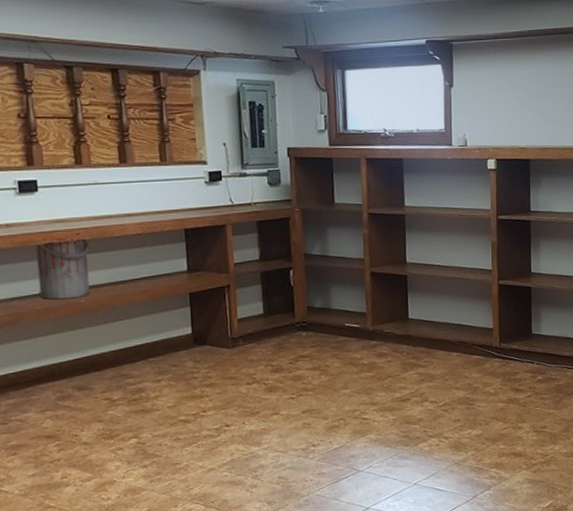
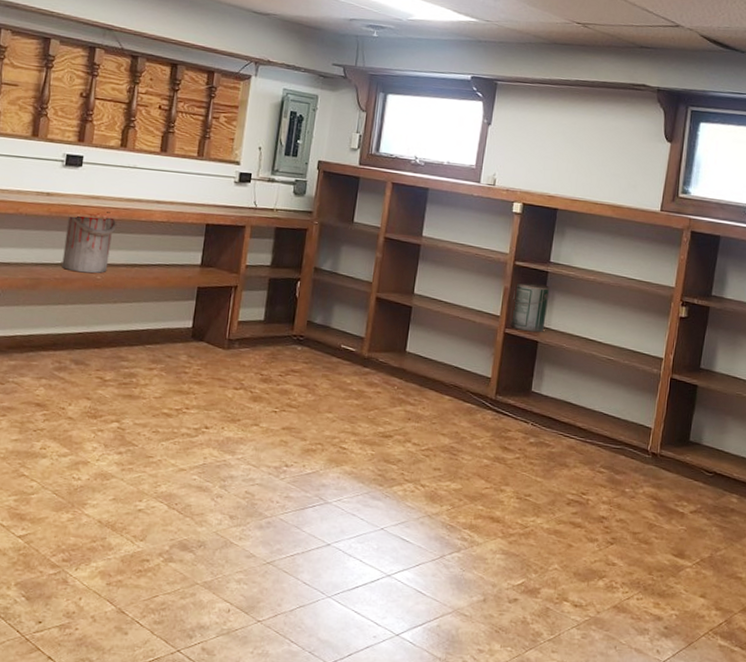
paint can: none [500,232,535,280] -> present [509,281,550,332]

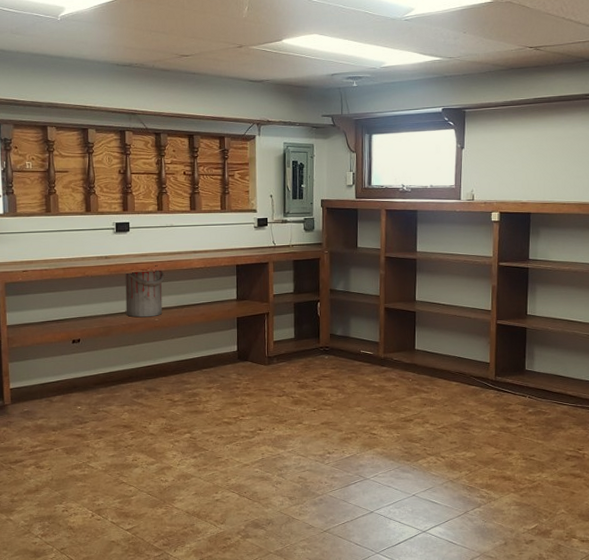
paint can: present [509,281,550,332] -> none [500,278,532,321]

